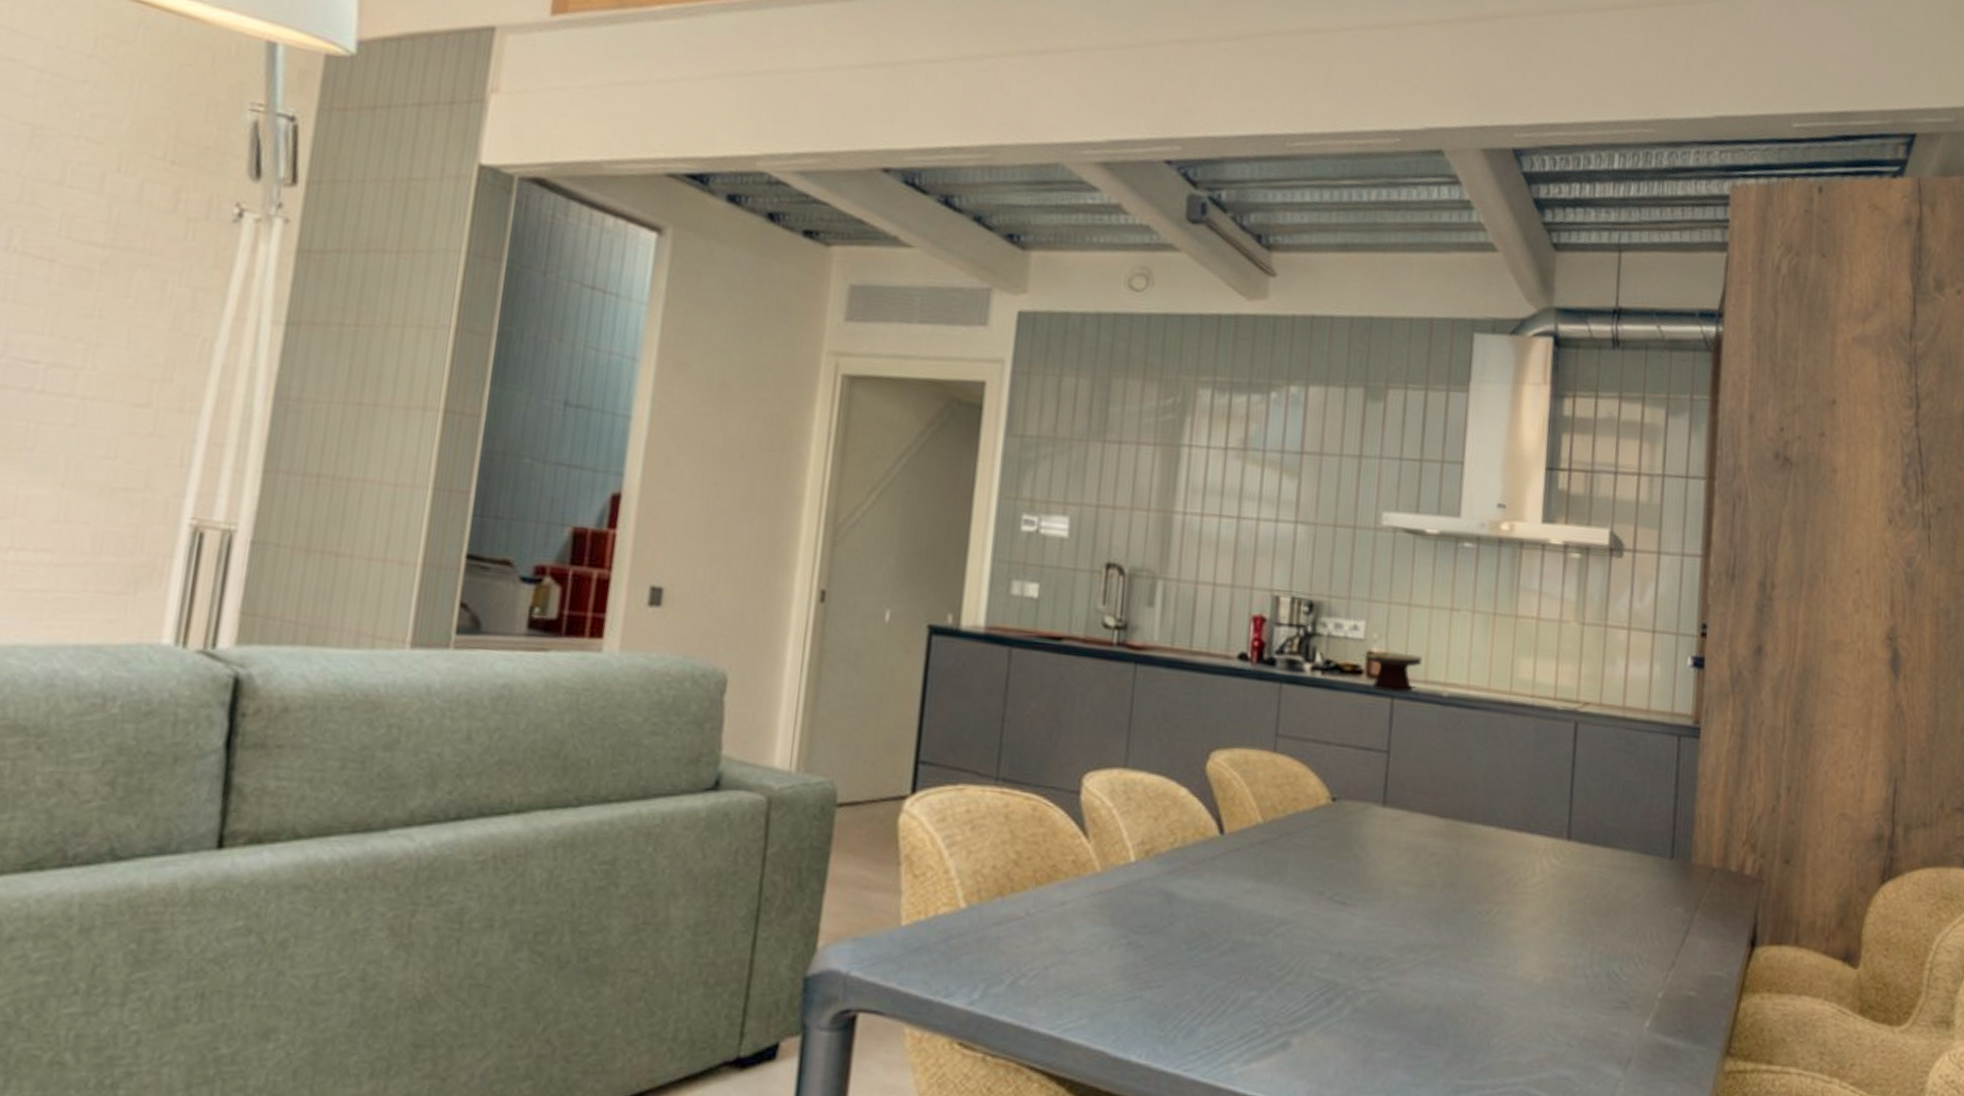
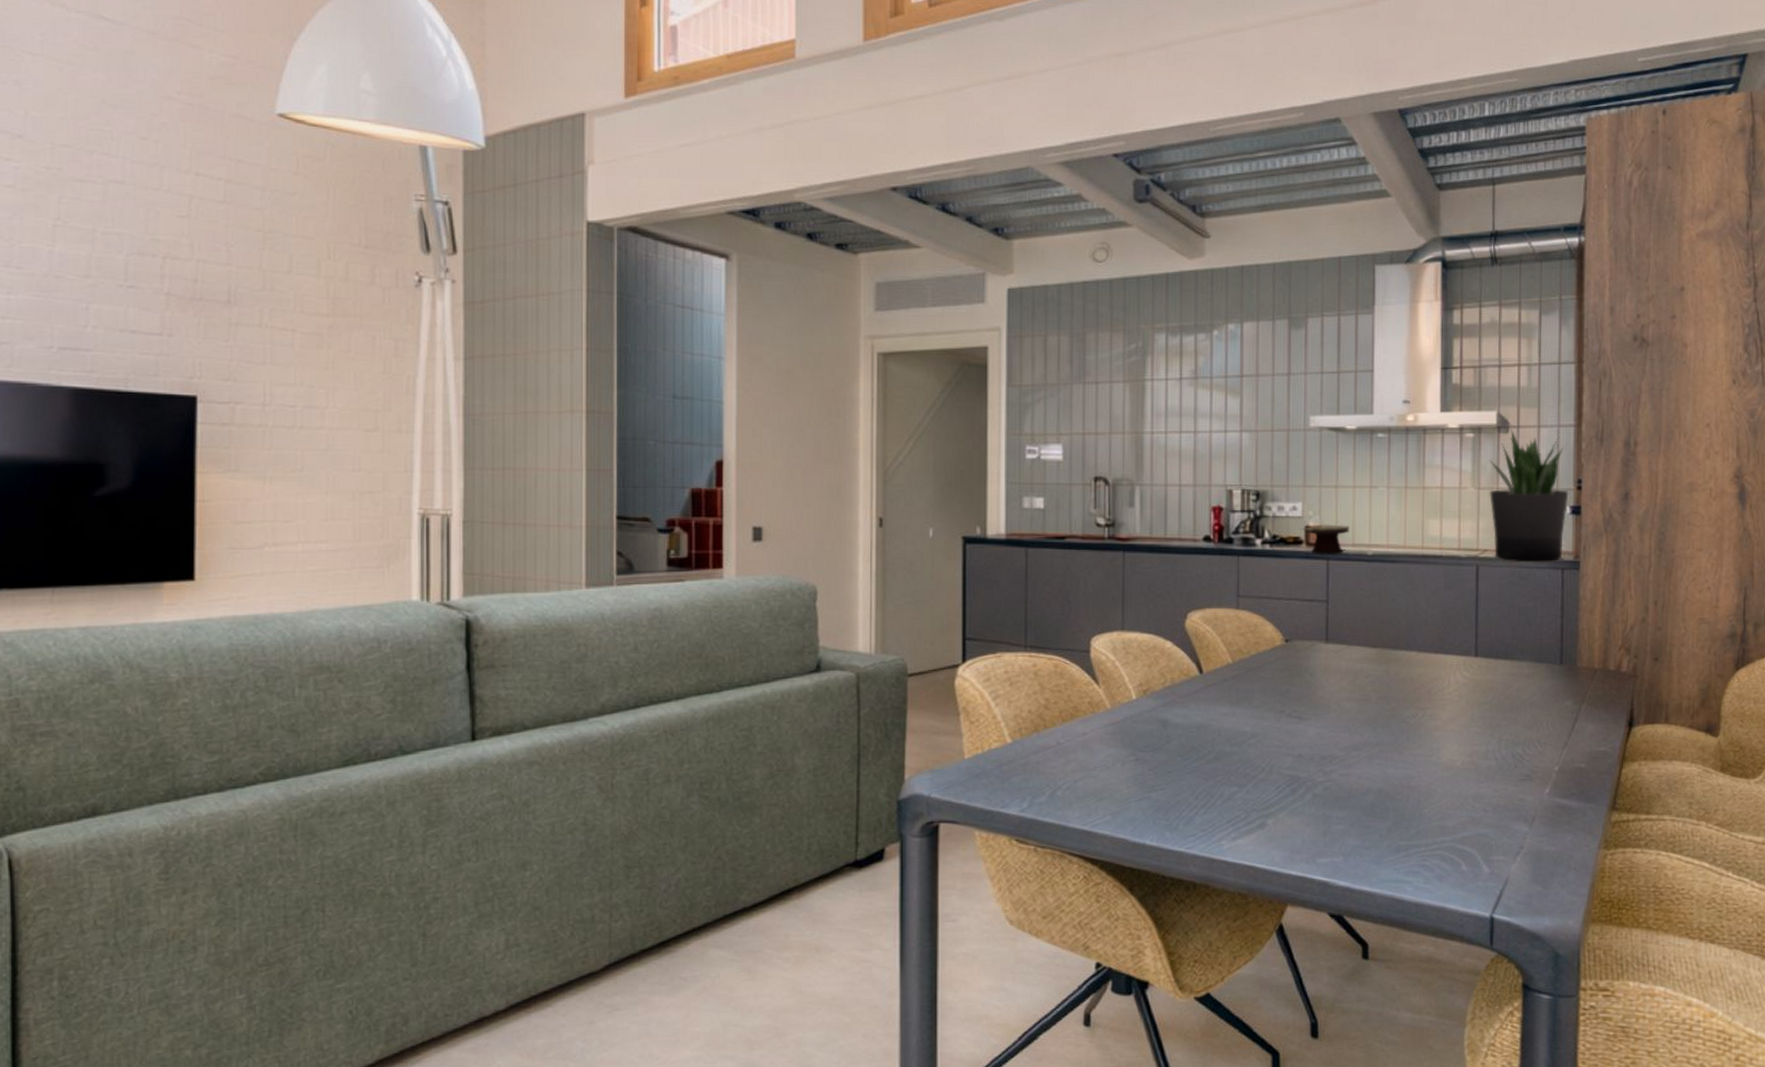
planter: none [1595,553,1691,726] -> present [1489,429,1569,563]

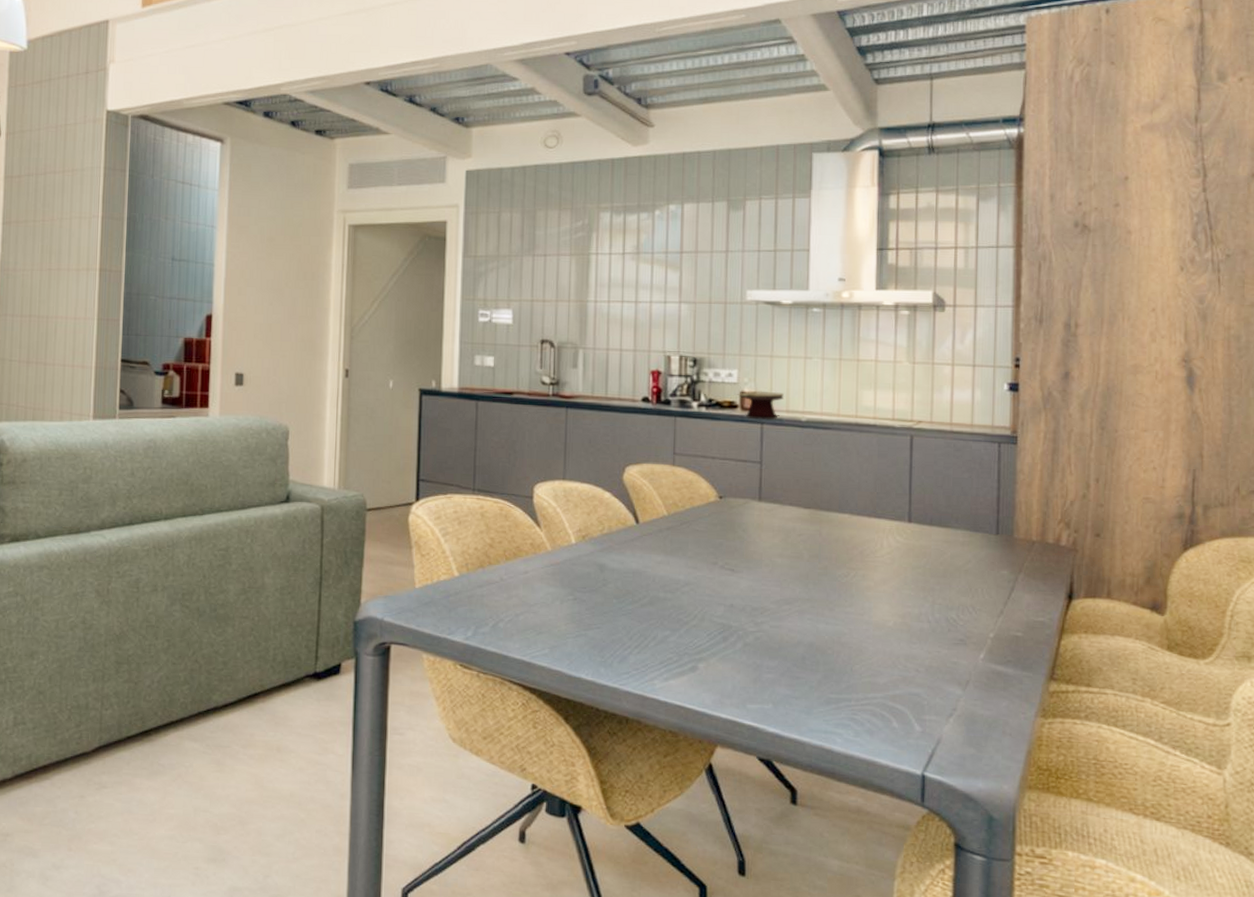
planter: present [1489,429,1569,563] -> none [924,308,1006,436]

